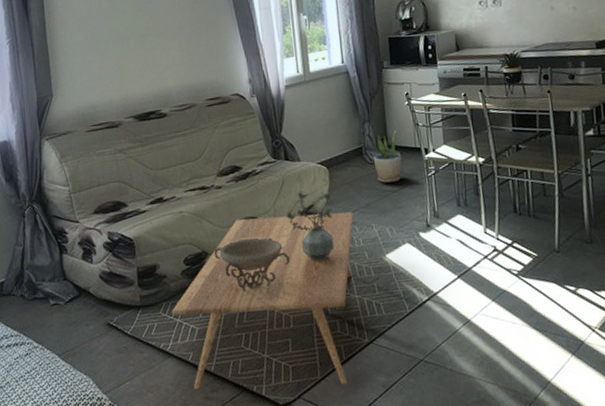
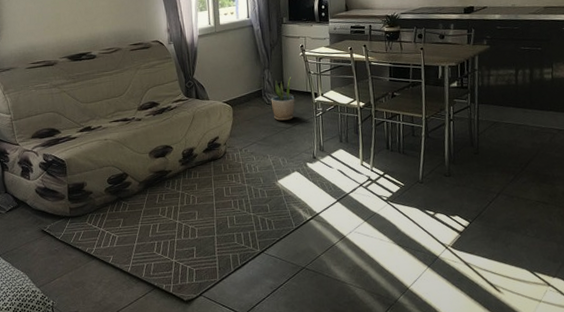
coffee table: present [171,212,355,390] -> none [95,144,253,287]
decorative bowl: present [214,238,290,292] -> none [133,163,197,207]
potted plant: present [286,191,335,261] -> none [195,125,235,184]

